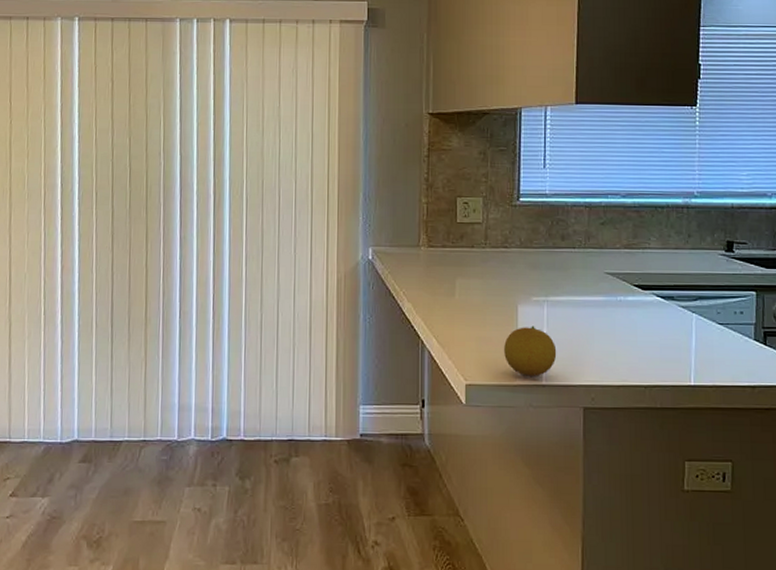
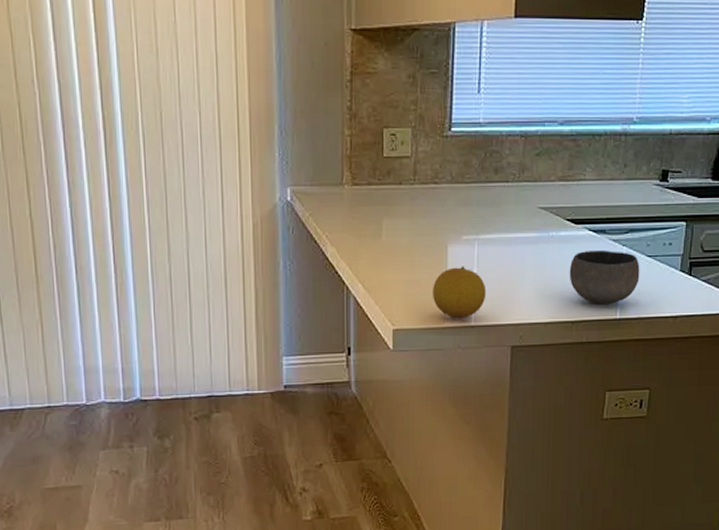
bowl: none [639,315,712,370] -> present [569,249,640,305]

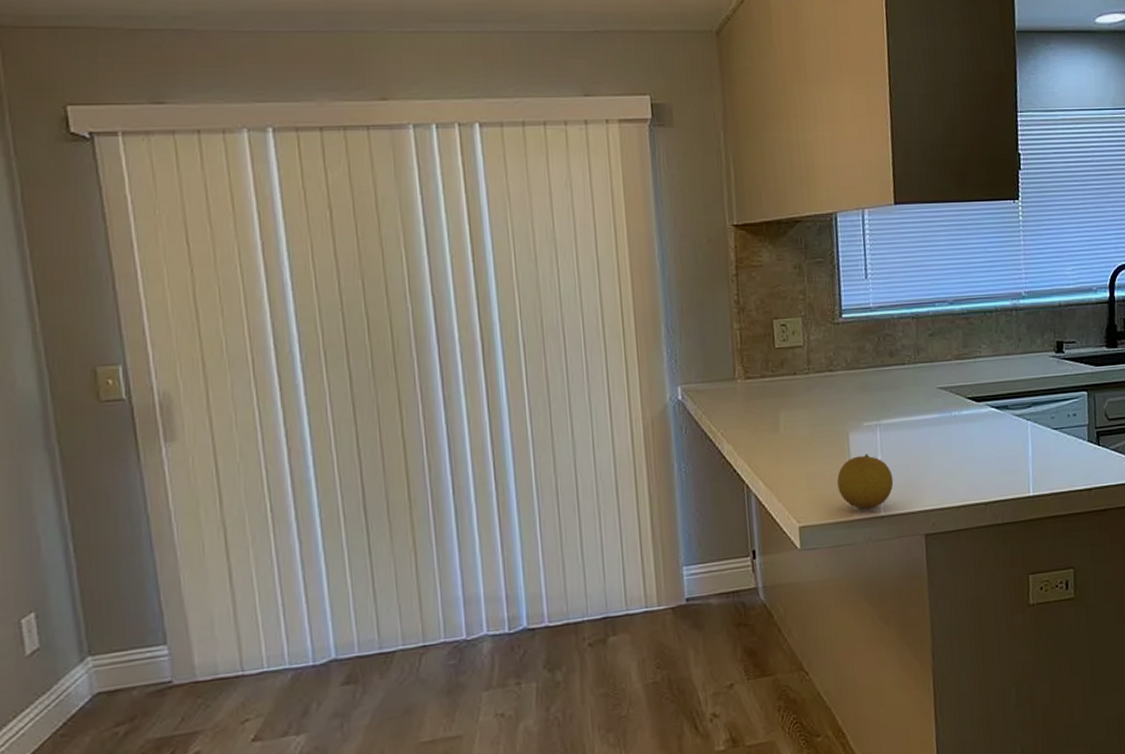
bowl: present [569,249,640,305] -> none [976,426,1049,483]

